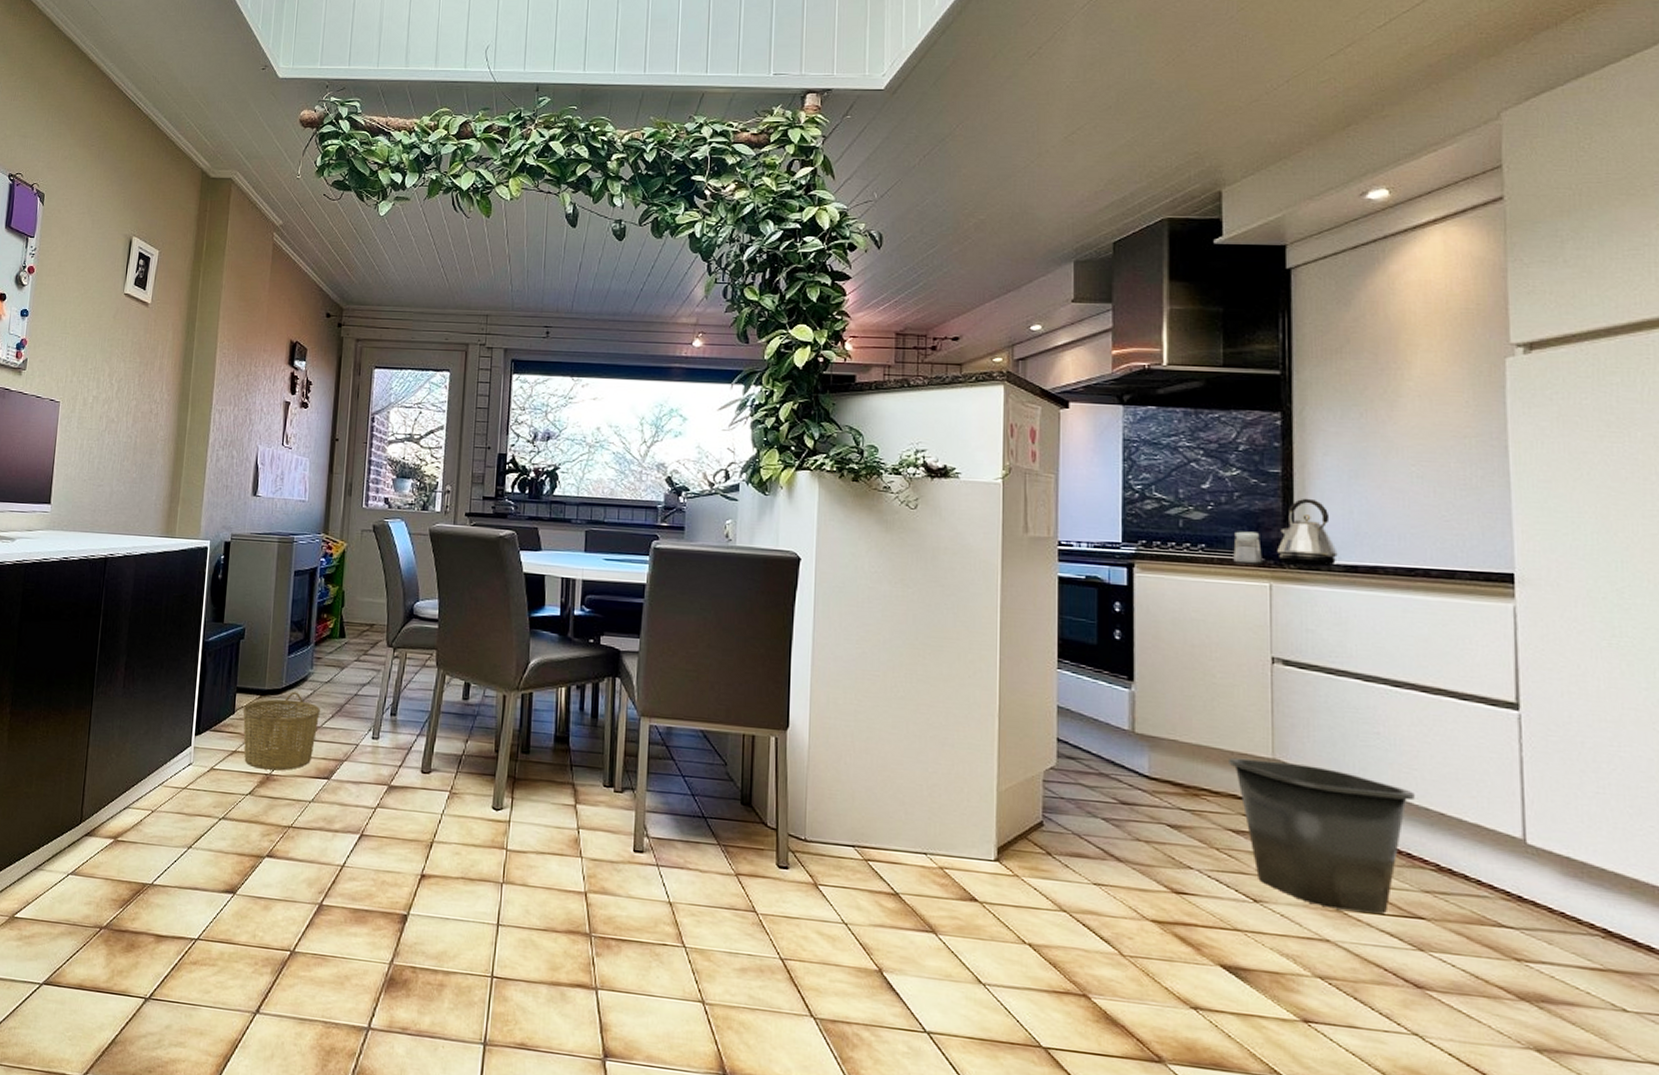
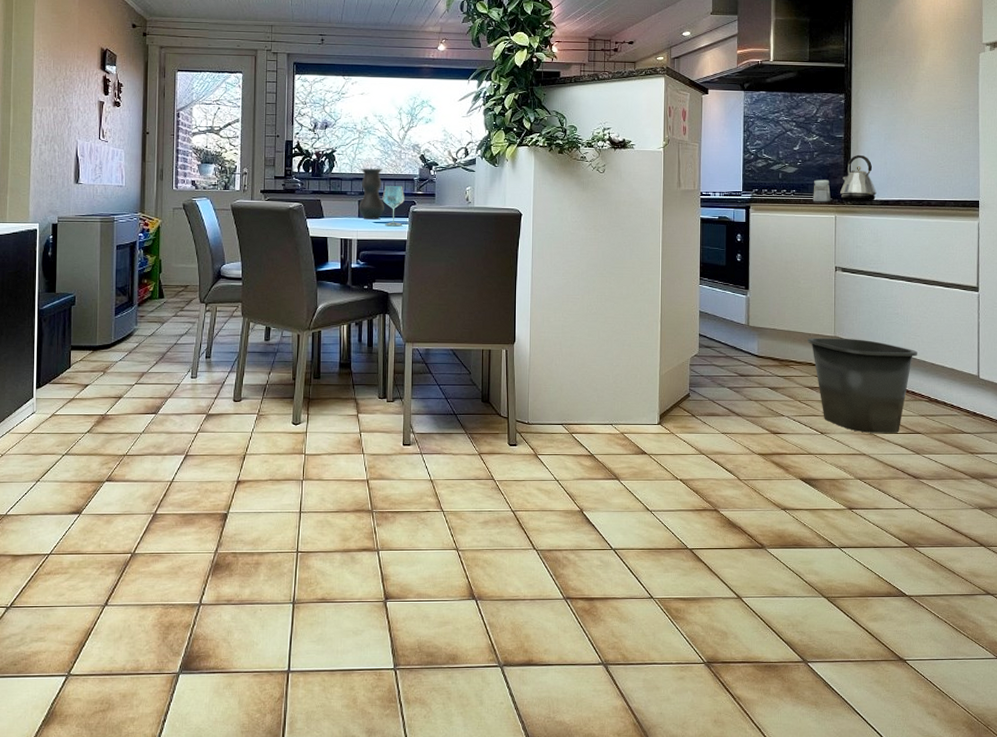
basket: present [242,691,320,771] -> none [78,345,145,411]
vase: none [585,490,619,556] -> present [358,168,385,220]
wine glass: none [615,514,645,566] -> present [382,185,404,227]

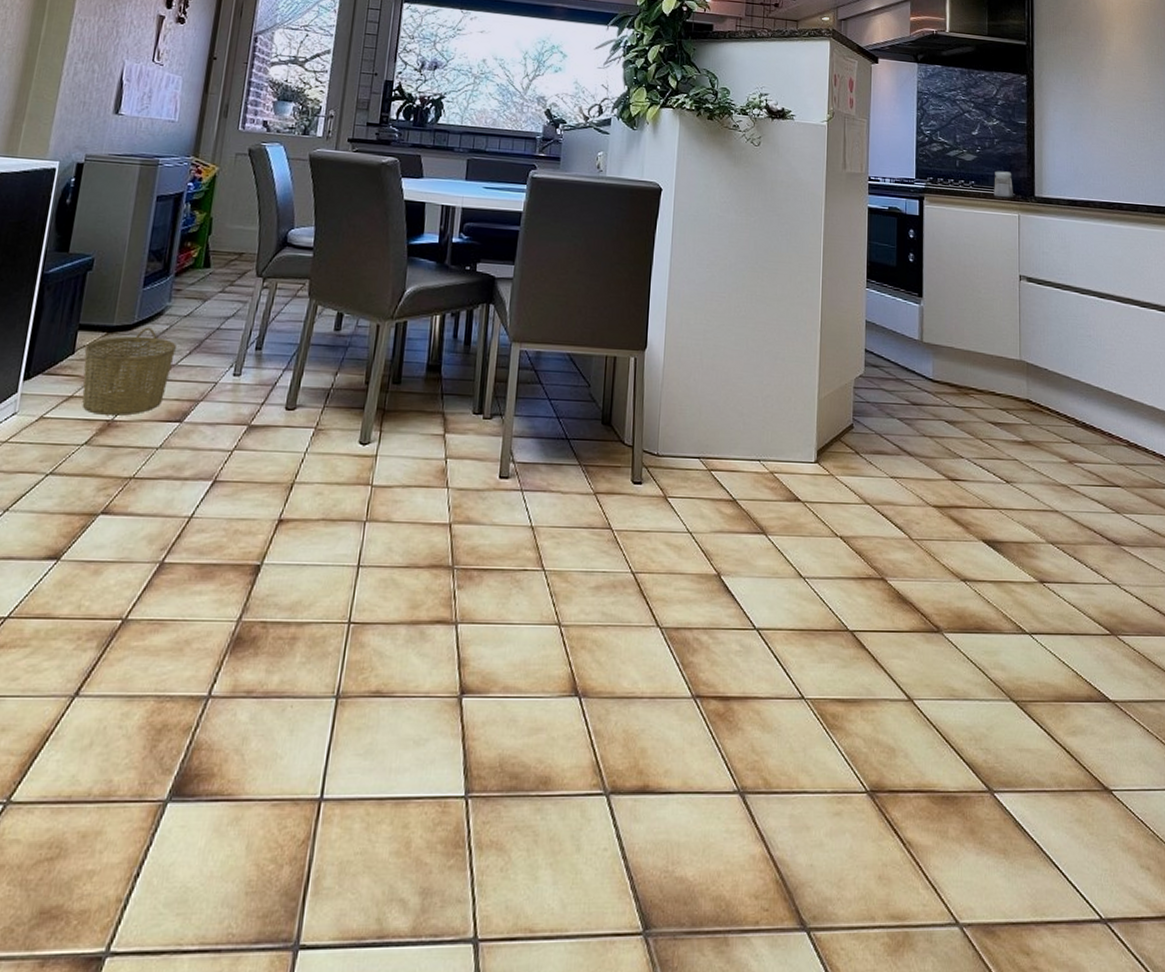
basket: none [78,345,145,411] -> present [82,327,176,416]
vase: present [358,168,385,220] -> none [466,120,500,185]
wine glass: present [382,185,404,227] -> none [496,144,524,195]
waste bin: present [807,338,917,433] -> none [990,360,1113,485]
kettle: present [840,154,877,201] -> none [1024,145,1063,200]

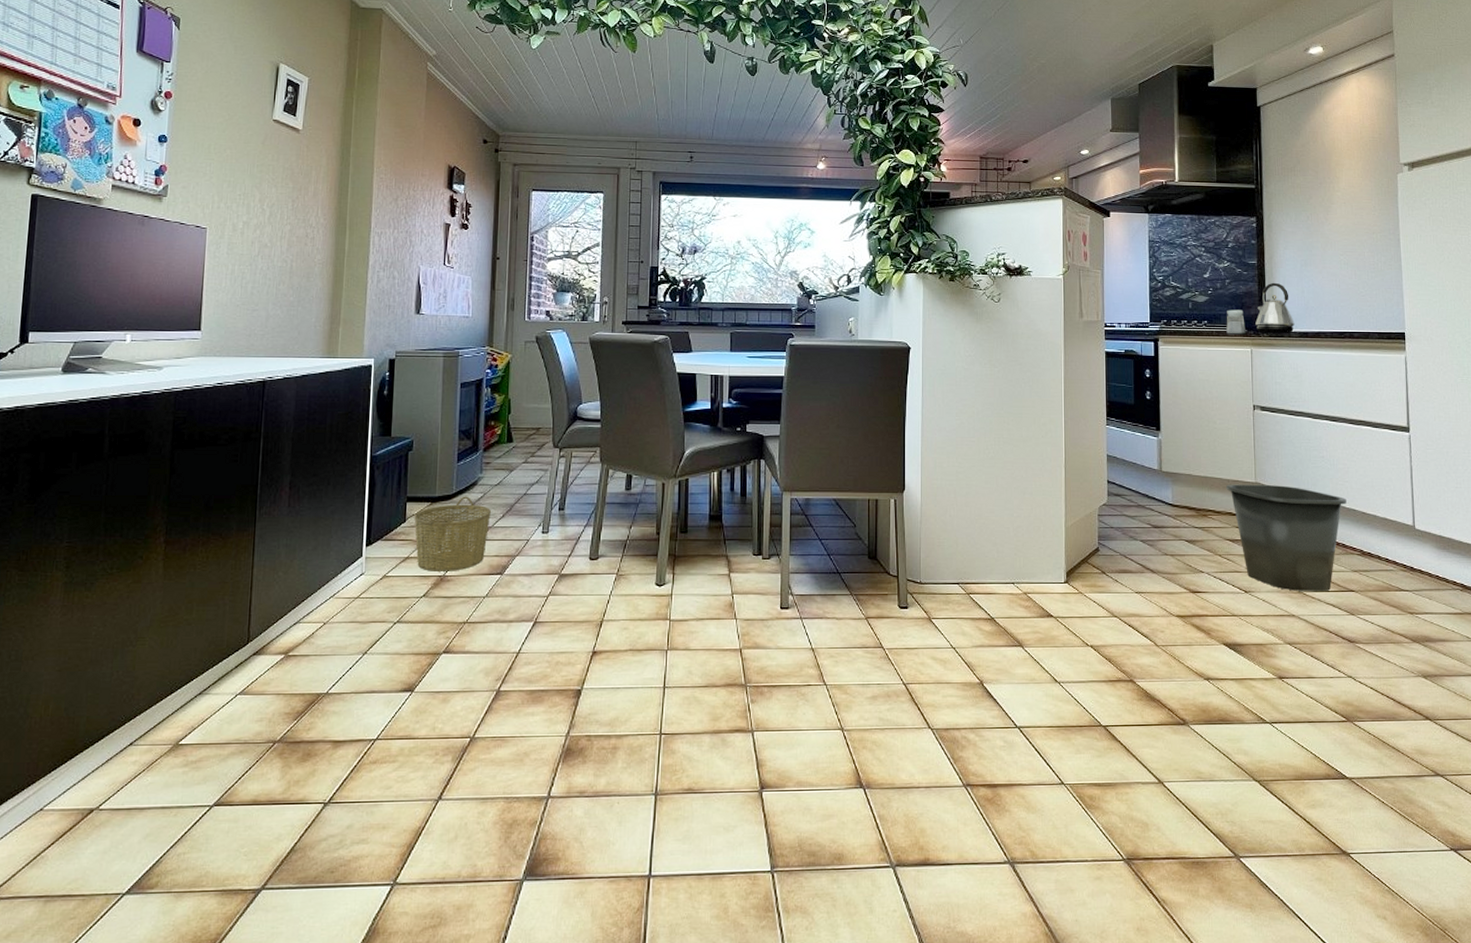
waste bin: none [990,360,1113,485] -> present [1226,484,1347,591]
kettle: none [1024,145,1063,200] -> present [1255,282,1295,333]

